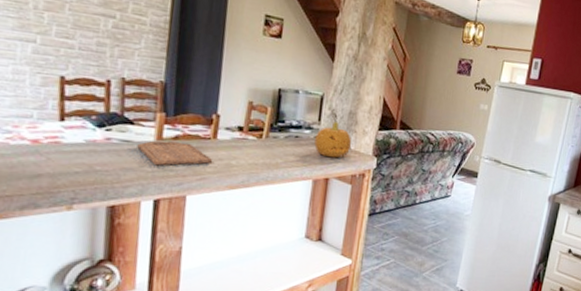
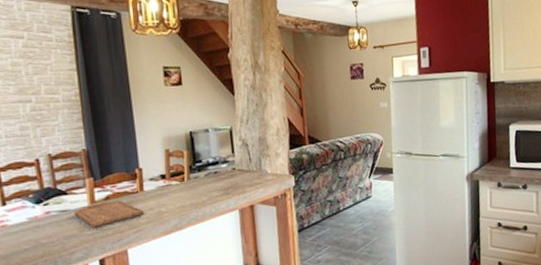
fruit: present [314,122,352,158] -> none [232,150,268,186]

